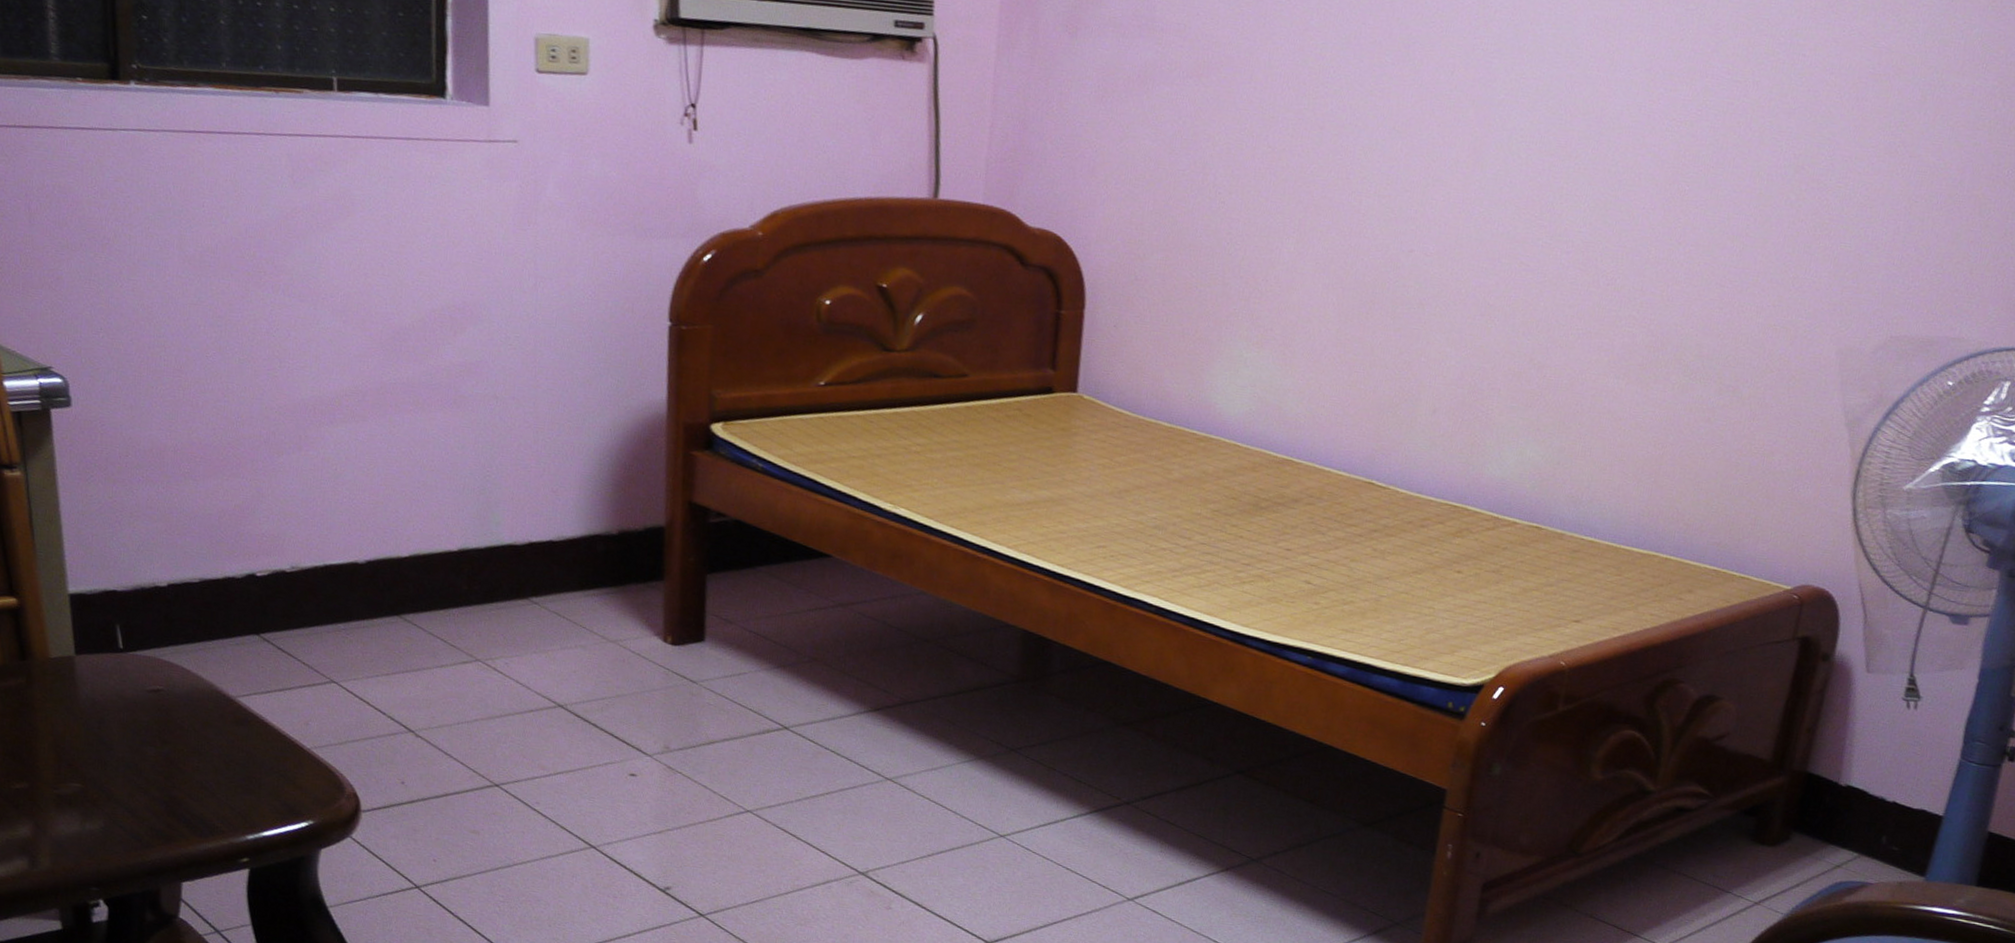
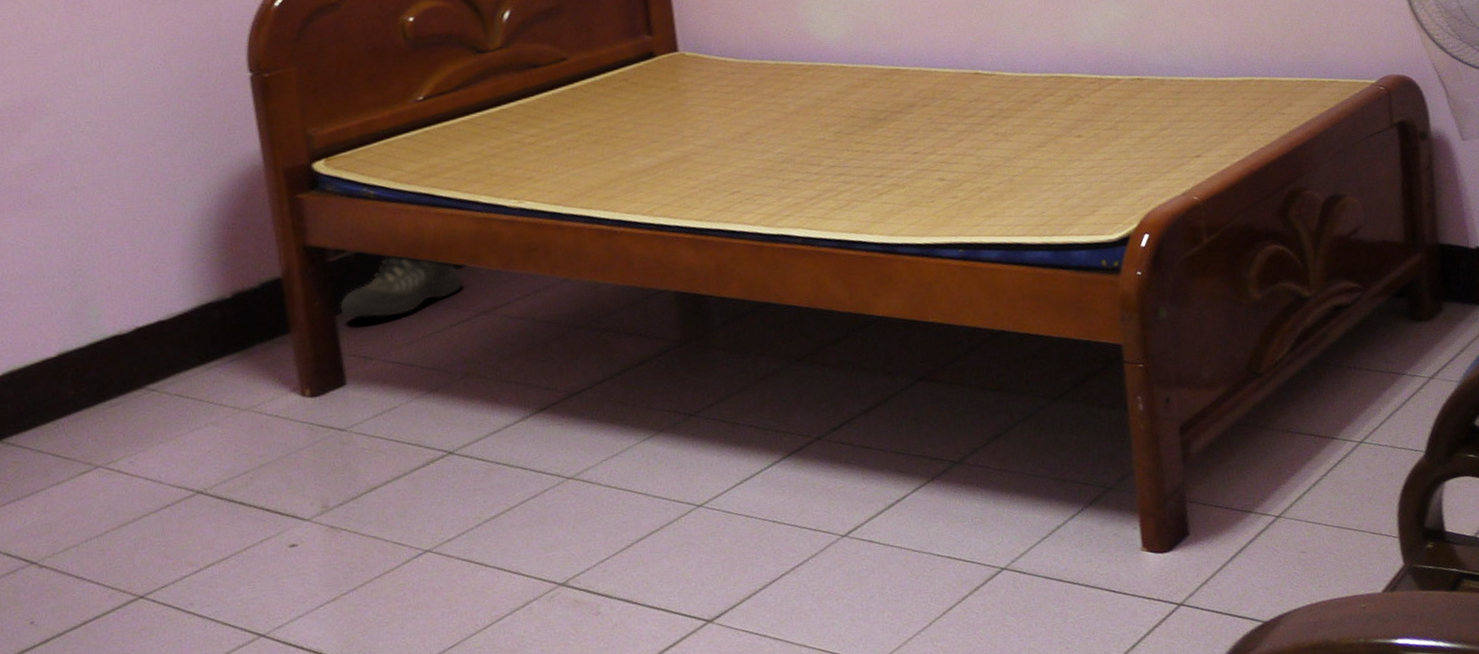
shoe: none [711,529,827,589] -> present [340,255,462,319]

